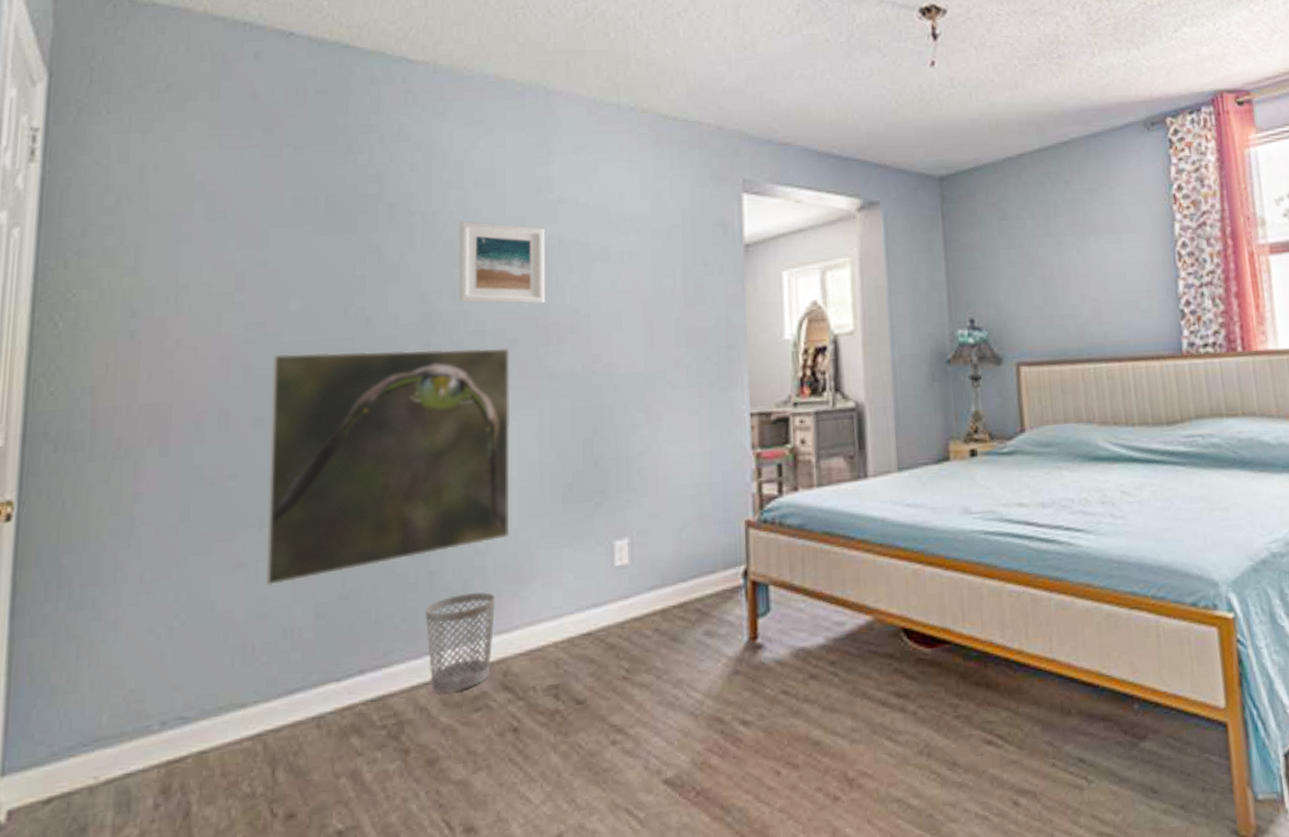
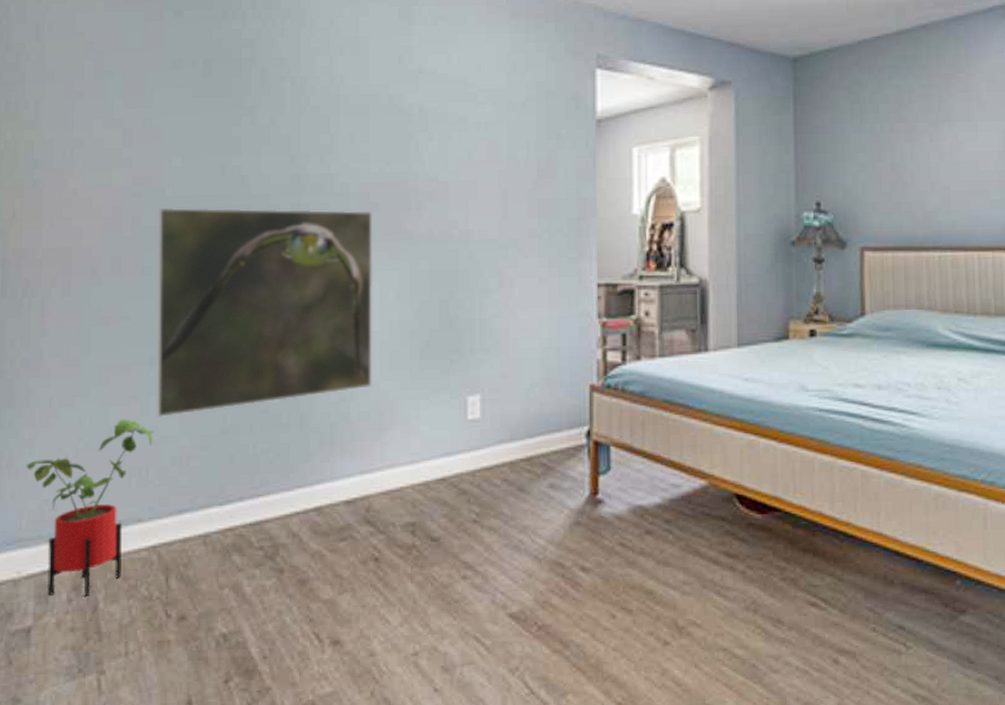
house plant: none [109,590,262,802] -> present [26,419,154,596]
wastebasket: present [425,591,496,693] -> none [296,434,360,523]
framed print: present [459,221,546,304] -> none [326,88,406,171]

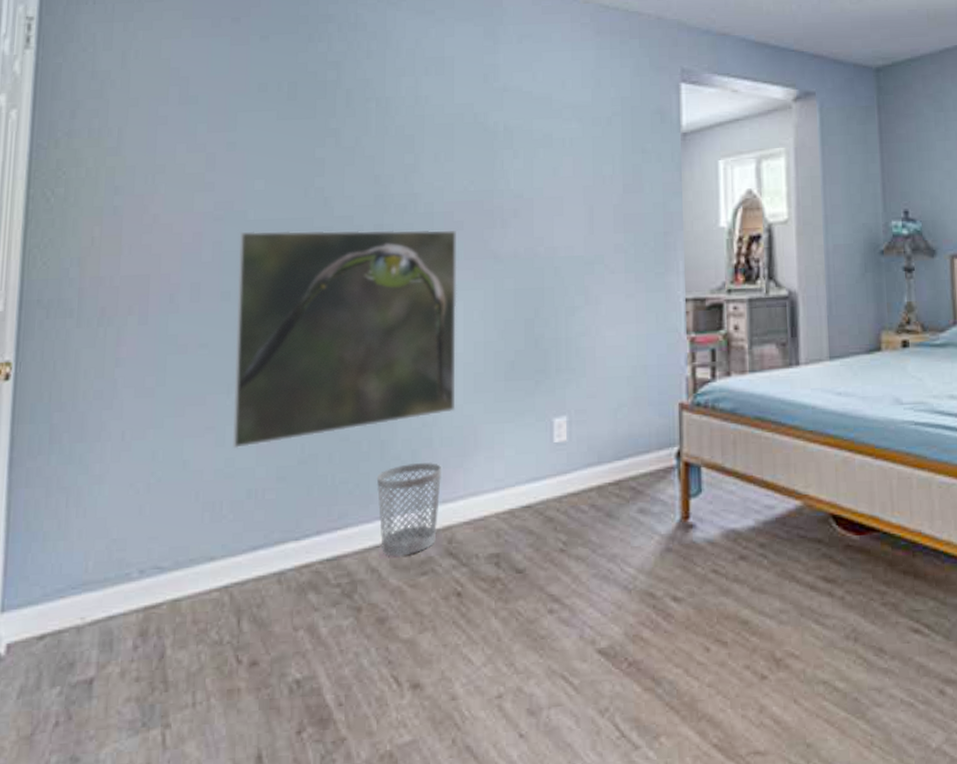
house plant: present [26,419,154,596] -> none [94,451,230,643]
wastebasket: none [296,434,360,523] -> present [376,461,442,557]

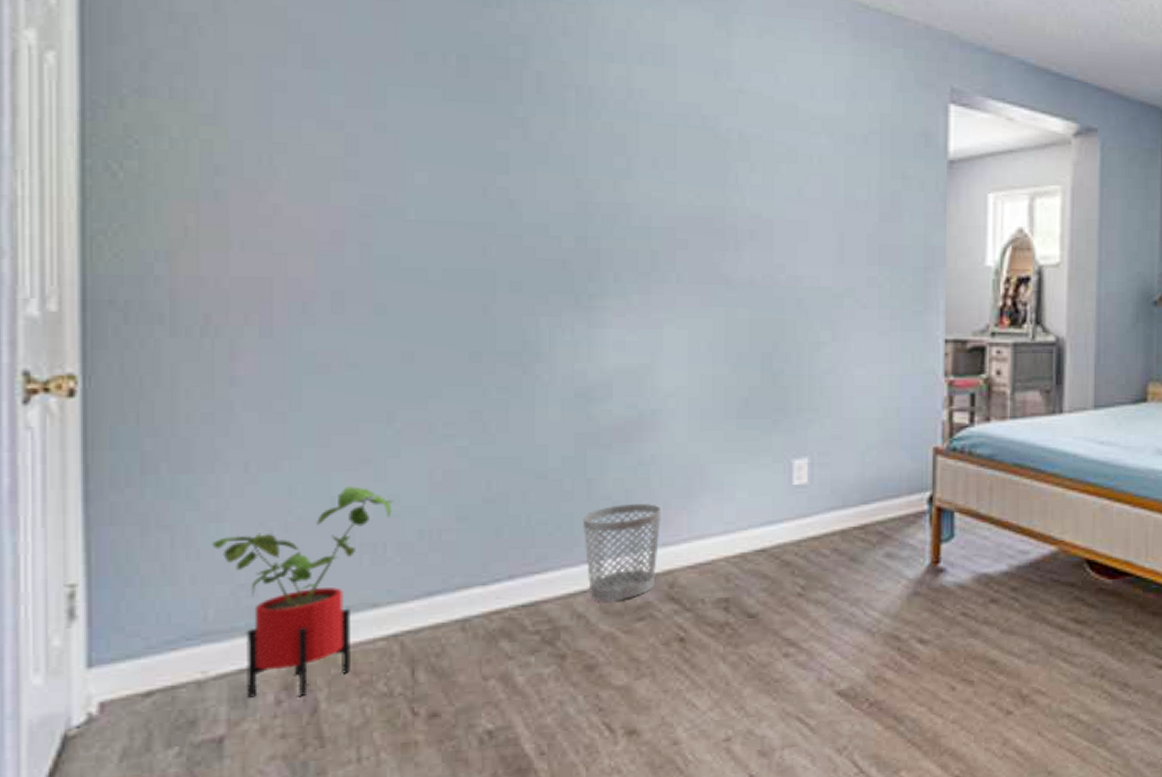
house plant: none [94,451,230,643] -> present [211,486,394,698]
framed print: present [233,229,457,449] -> none [397,233,681,485]

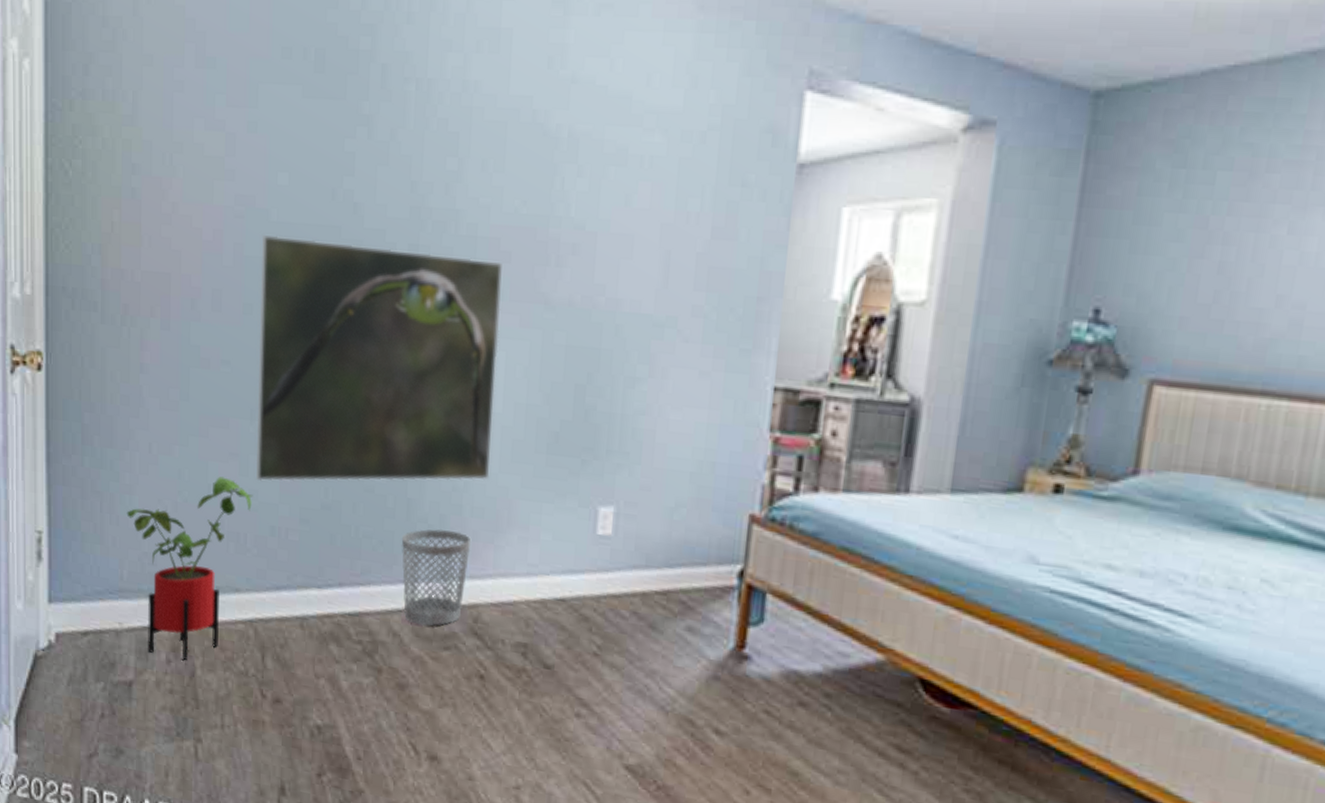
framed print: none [397,233,681,485] -> present [256,235,502,482]

